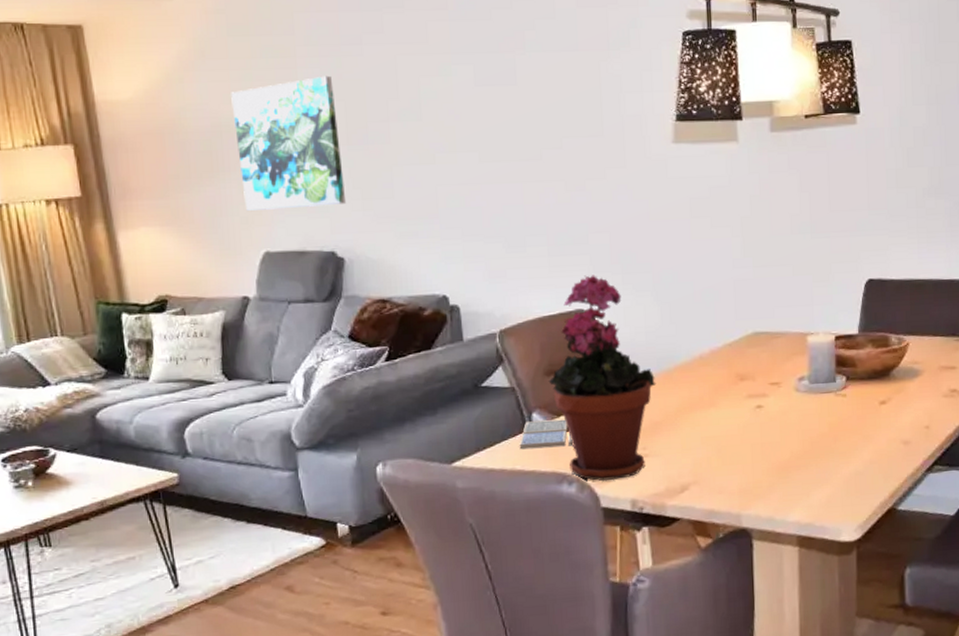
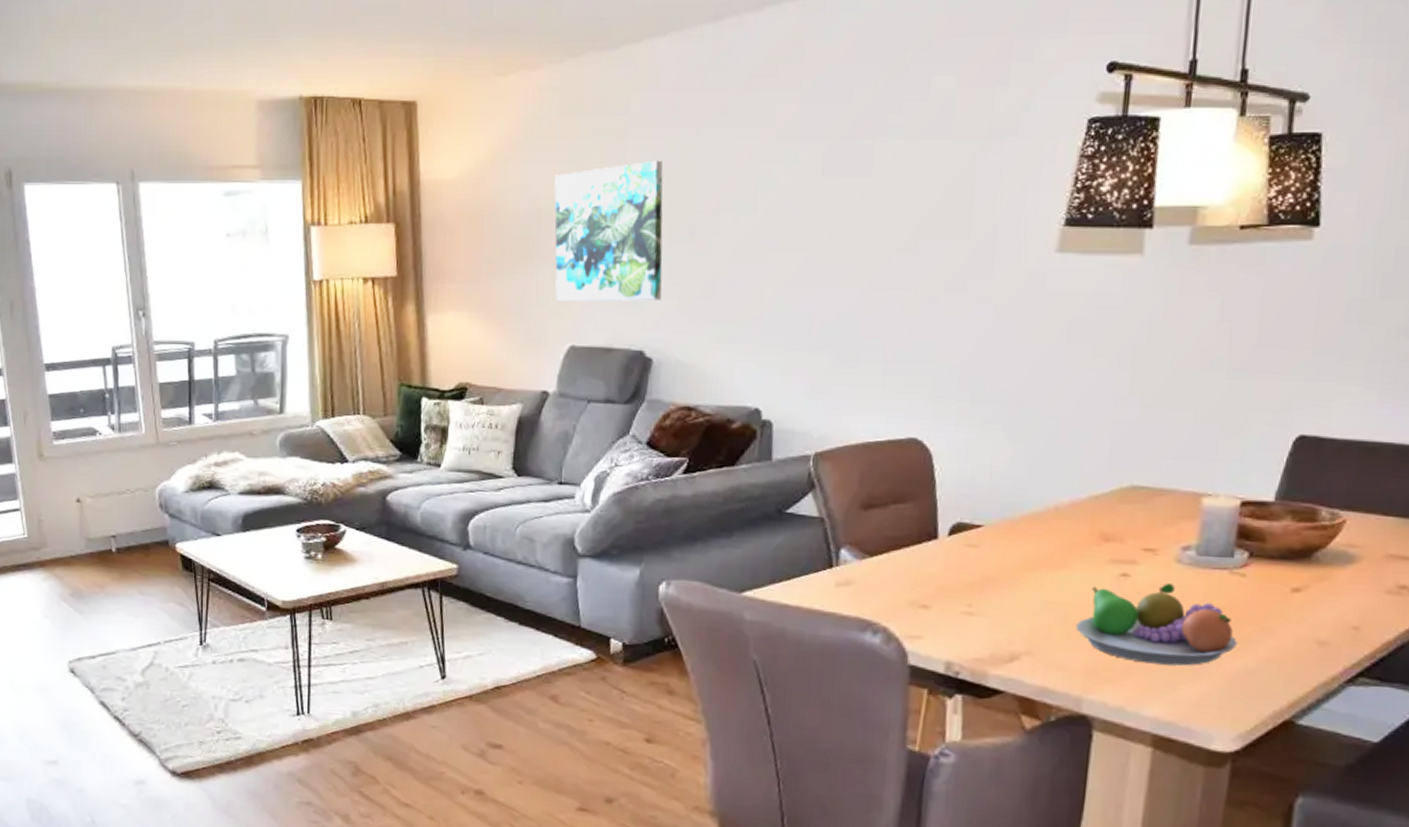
drink coaster: present [519,419,574,450] -> none [820,558,885,592]
potted plant: present [548,275,656,482] -> none [864,400,996,637]
fruit bowl: none [729,409,848,478] -> present [1076,584,1237,666]

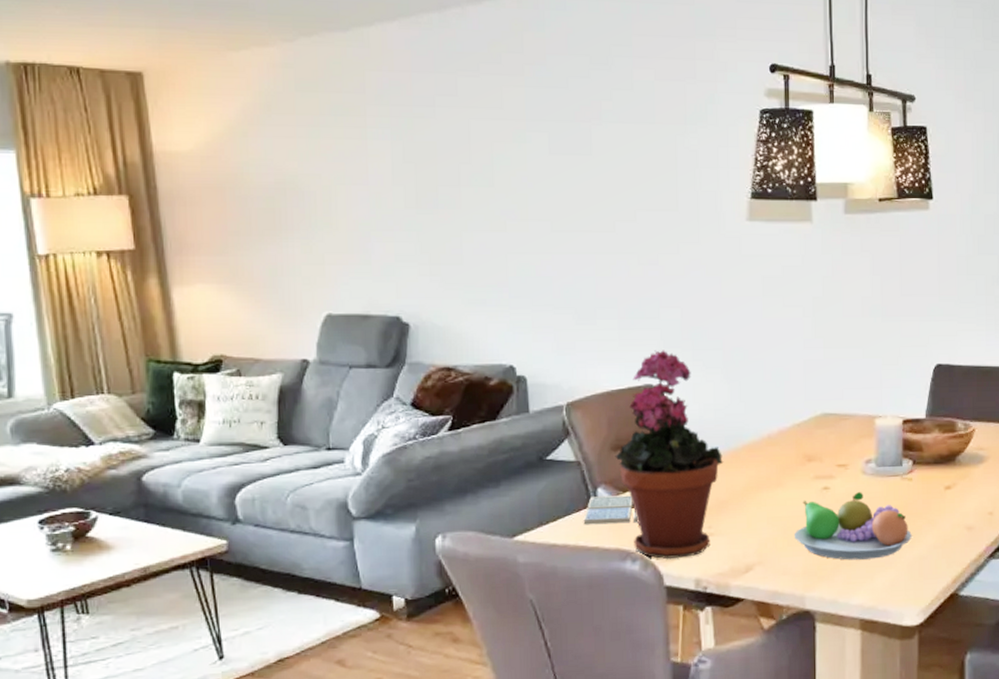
wall art: present [554,160,663,302] -> none [297,136,414,271]
drink coaster: none [820,558,885,592] -> present [583,495,639,525]
potted plant: none [864,400,996,637] -> present [615,350,724,560]

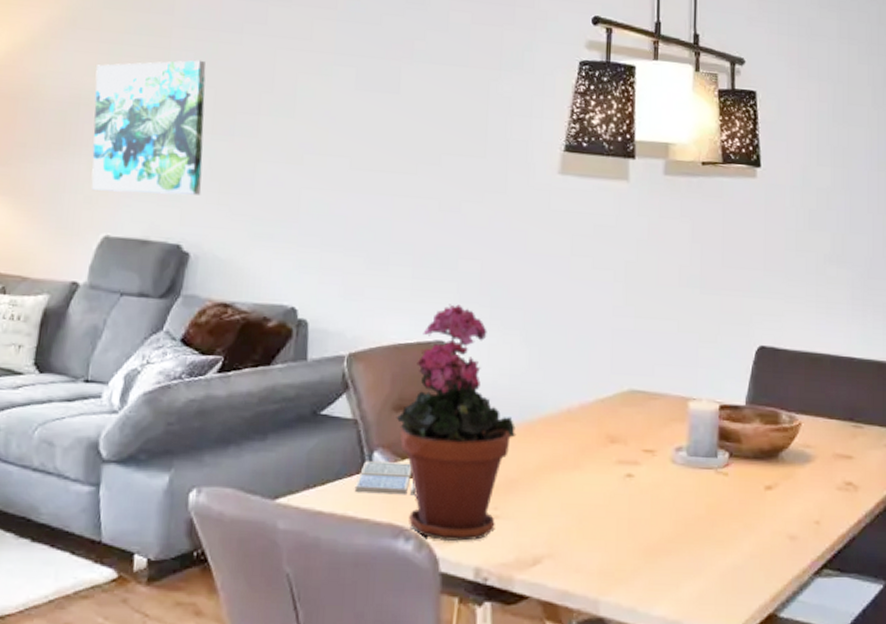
wall art: none [297,136,414,271] -> present [91,60,206,195]
fruit bowl: present [794,492,912,560] -> none [591,483,726,564]

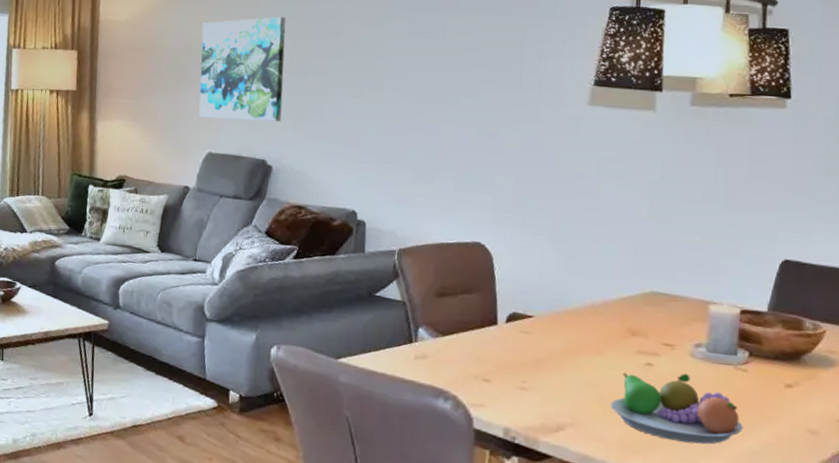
drink coaster: present [354,461,417,496] -> none [402,335,455,366]
potted plant: present [396,304,517,542] -> none [438,212,544,406]
fruit bowl: none [591,483,726,564] -> present [611,373,743,444]

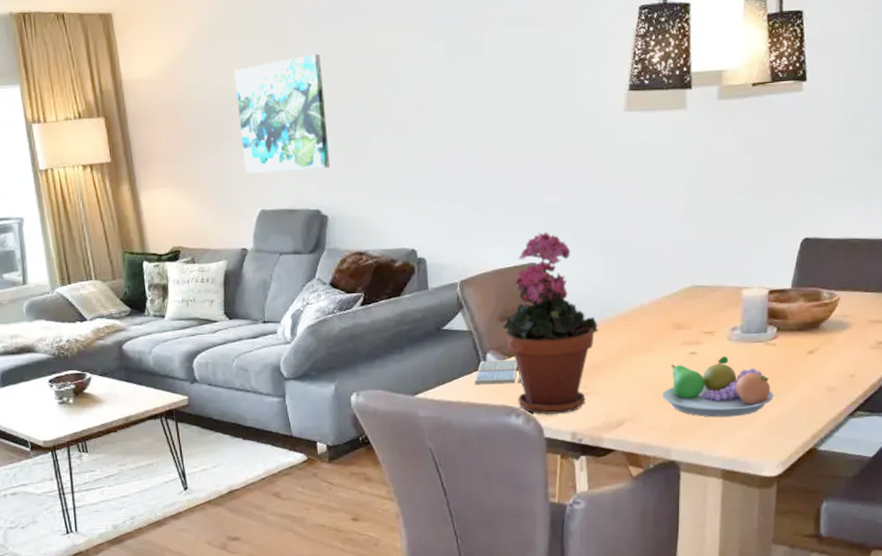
drink coaster: none [402,335,455,366] -> present [474,360,522,385]
potted plant: none [438,212,544,406] -> present [502,232,599,415]

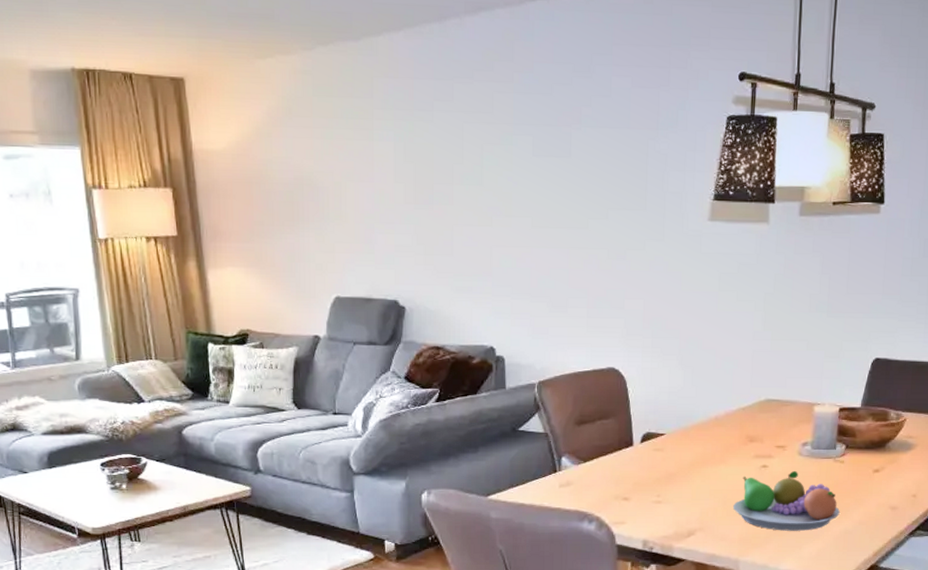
wall art: present [234,53,331,174] -> none [313,138,410,259]
drink coaster: present [474,360,522,385] -> none [548,464,596,489]
potted plant: present [502,232,599,415] -> none [578,337,674,522]

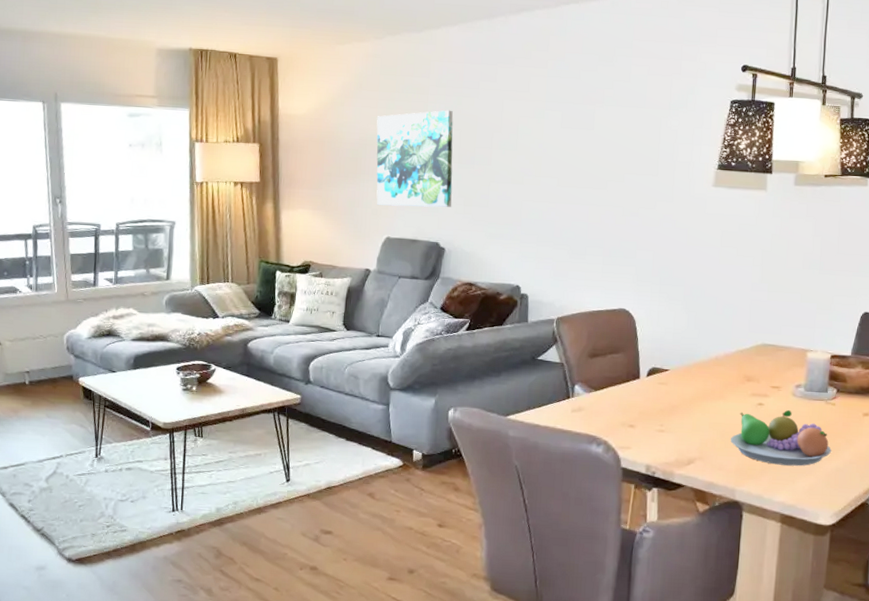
wall art: none [313,138,410,259] -> present [376,110,454,208]

